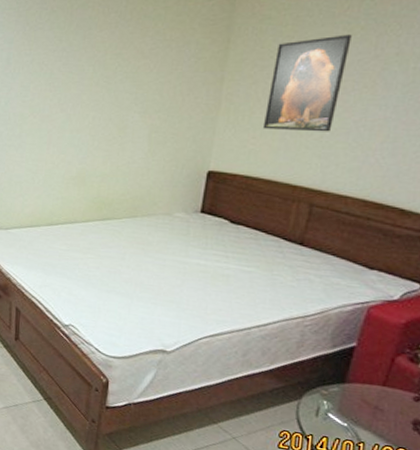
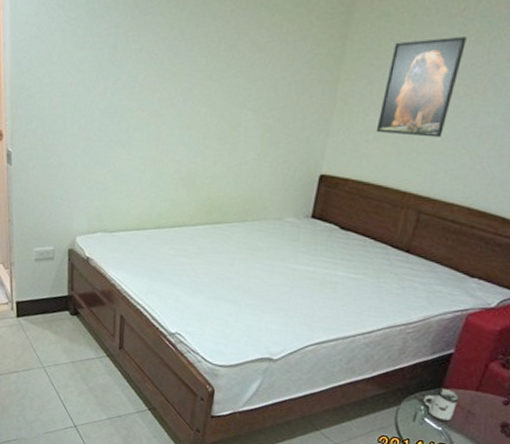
cup: none [325,382,364,417] -> present [423,388,458,421]

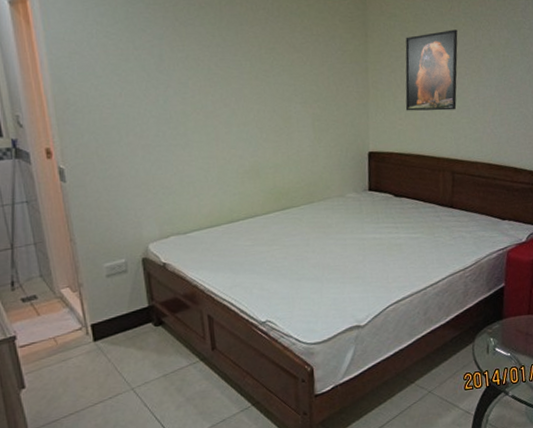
cup: present [423,388,458,421] -> none [490,318,517,347]

